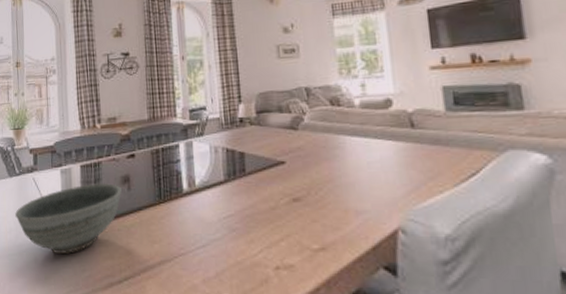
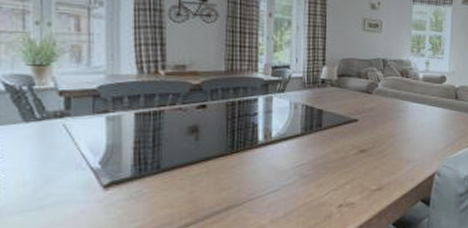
bowl: present [15,183,122,254] -> none [33,133,187,206]

